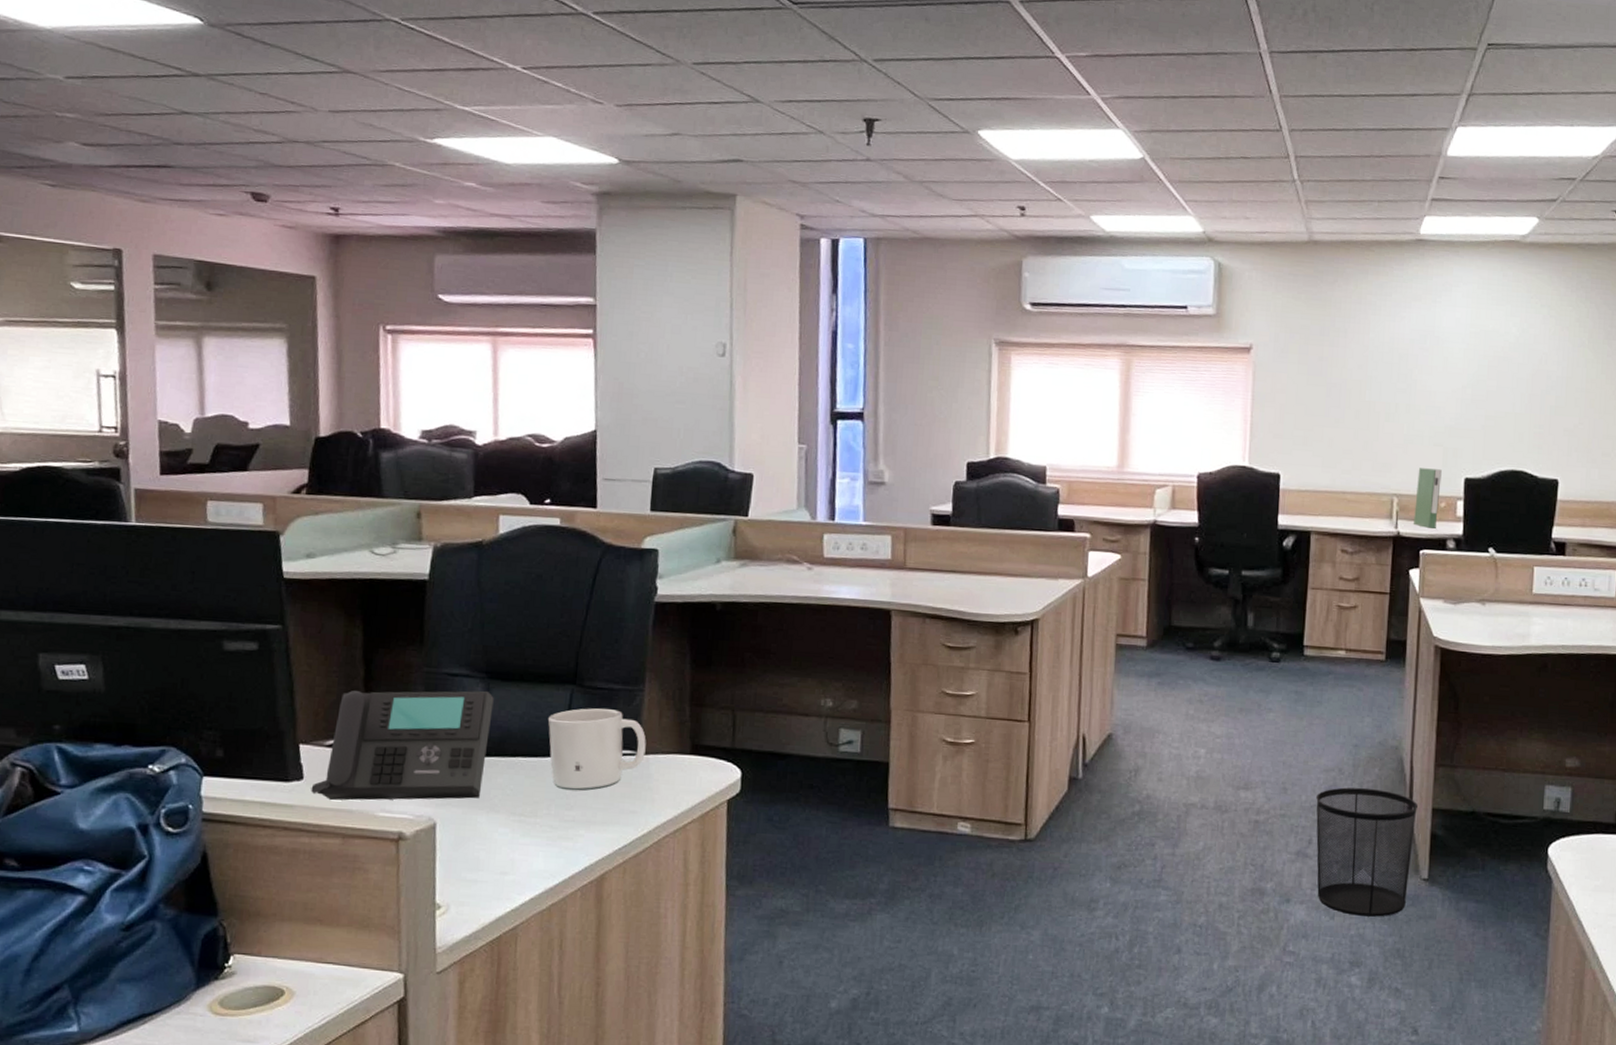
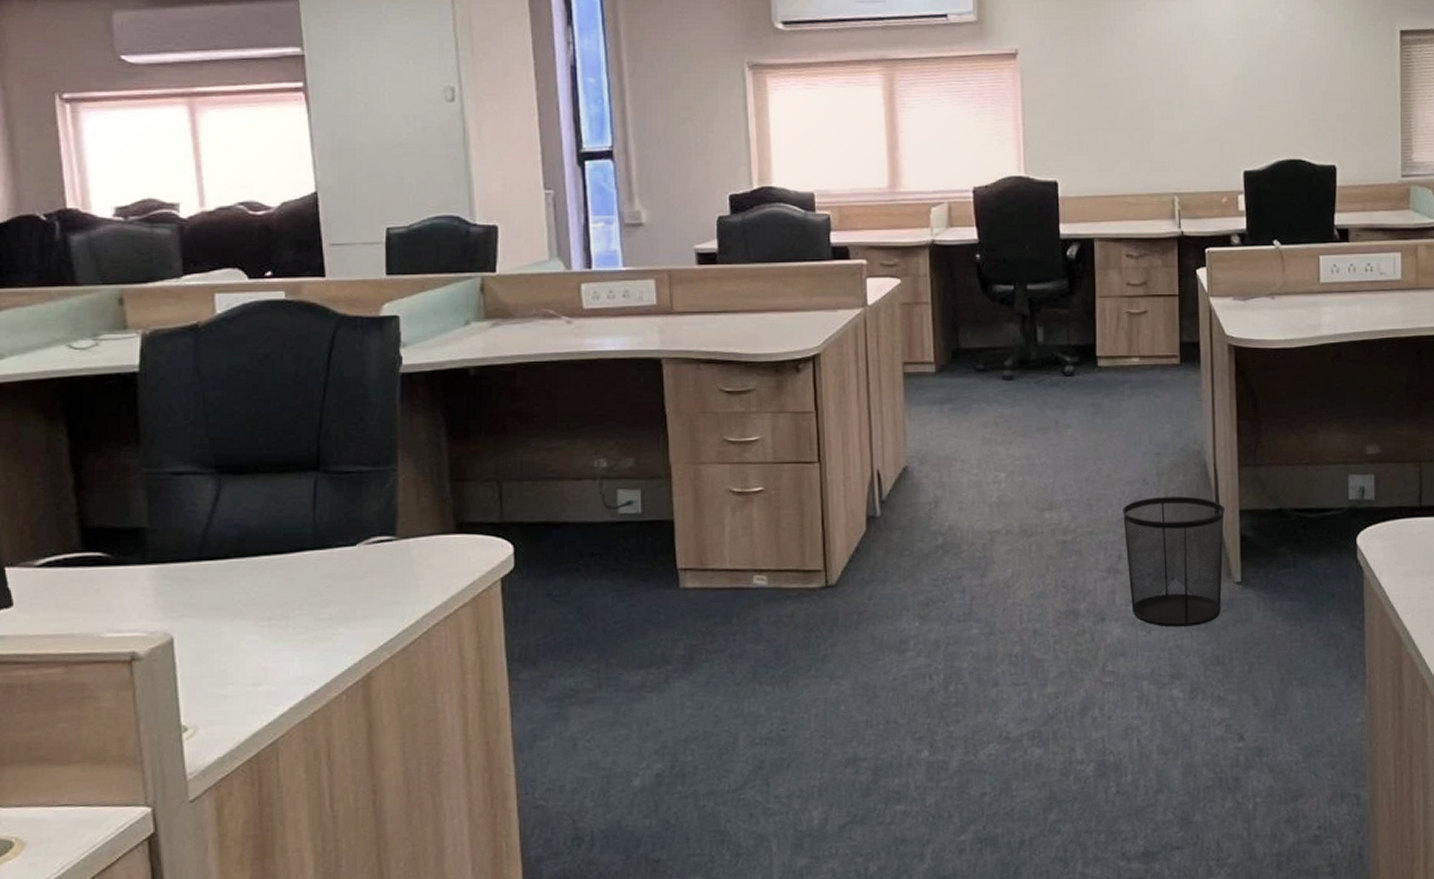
phone: present [311,690,494,801] -> none [23,487,227,627]
mug: present [547,708,647,792] -> none [291,493,405,587]
binder: present [1414,468,1442,529] -> none [1196,164,1221,225]

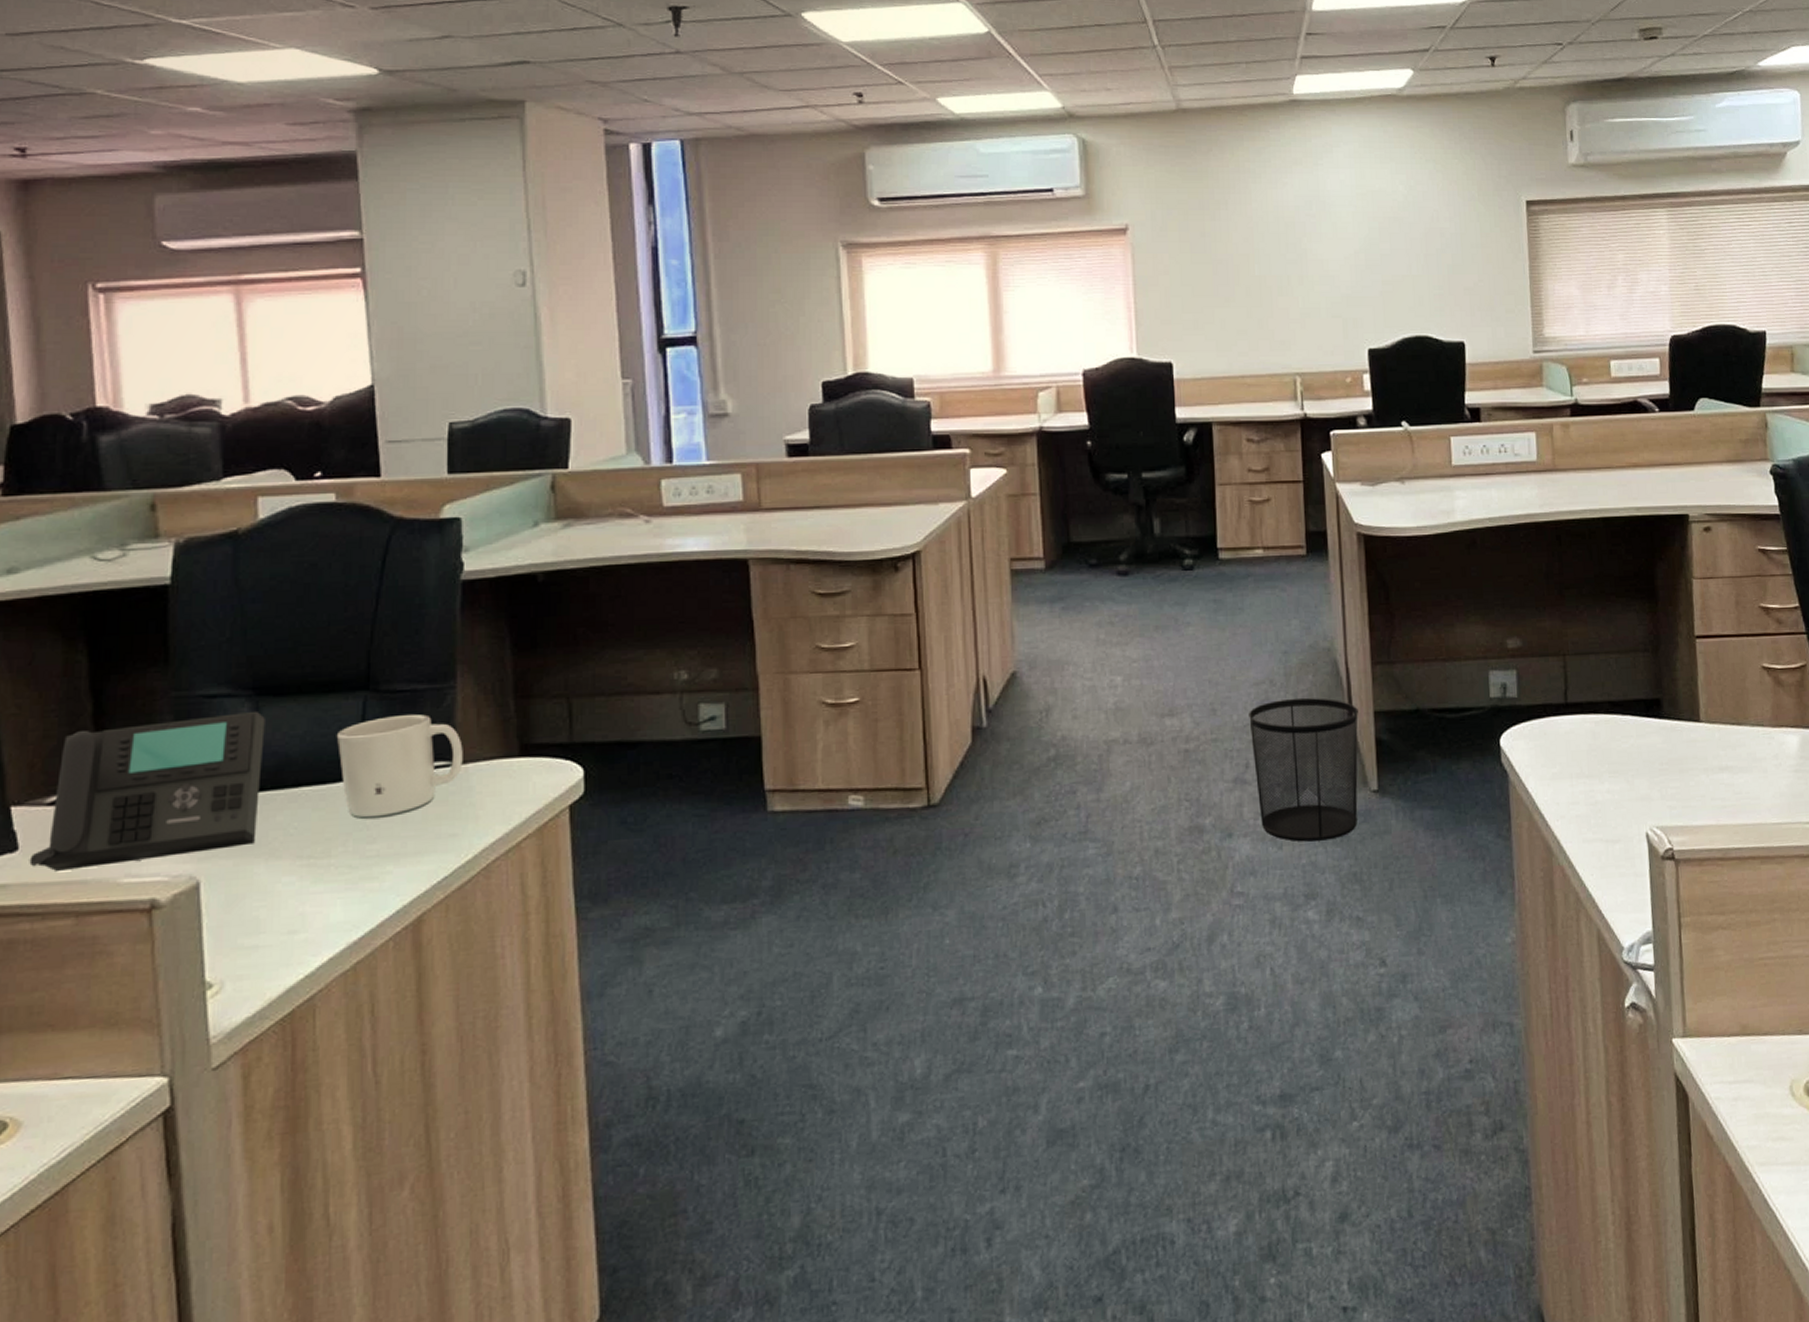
phone: none [23,487,227,627] -> present [29,710,265,873]
mug: none [291,493,405,587] -> present [336,713,463,820]

